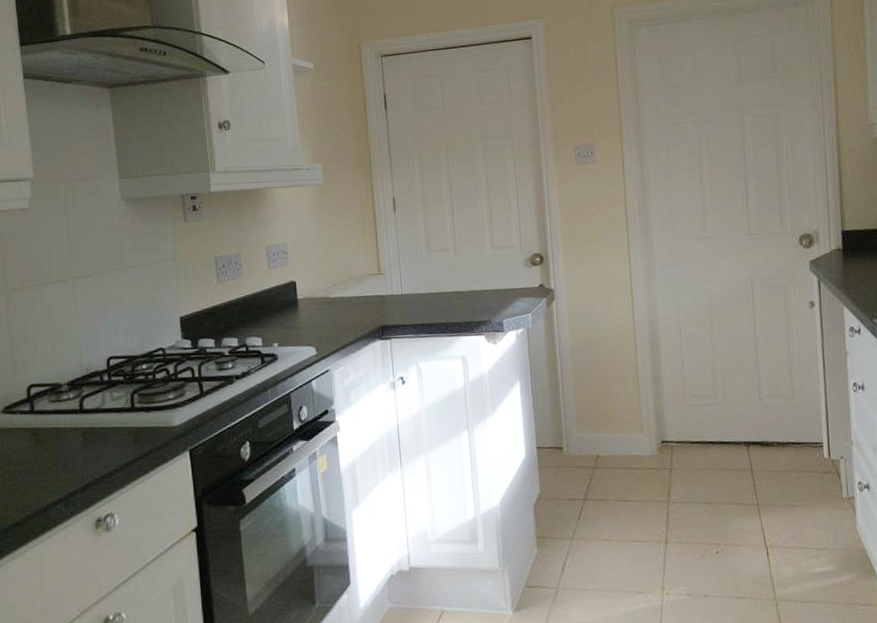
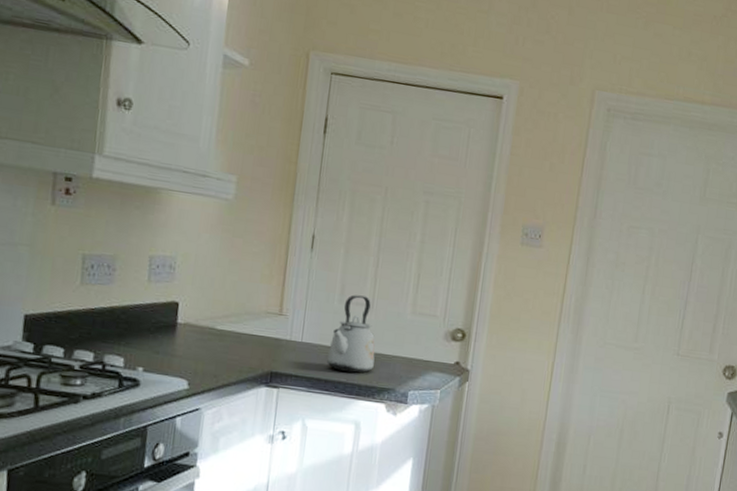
kettle: none [426,242,468,314] -> present [327,294,375,373]

